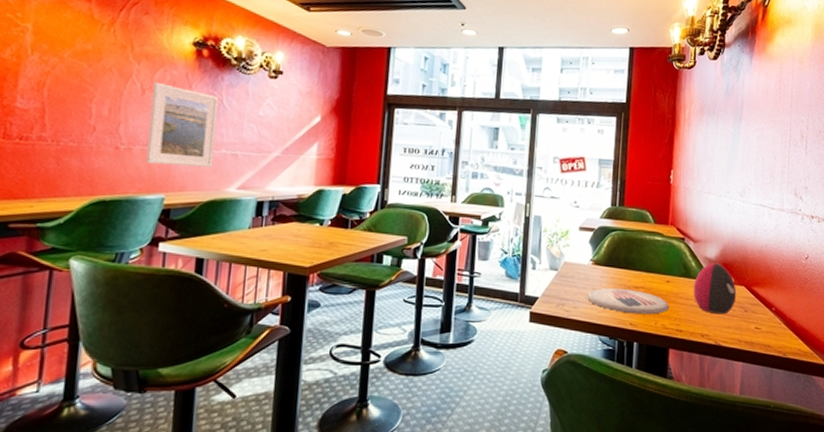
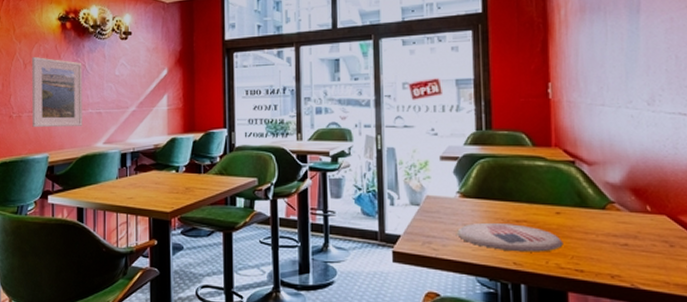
decorative egg: present [693,263,737,315] -> none [593,188,656,251]

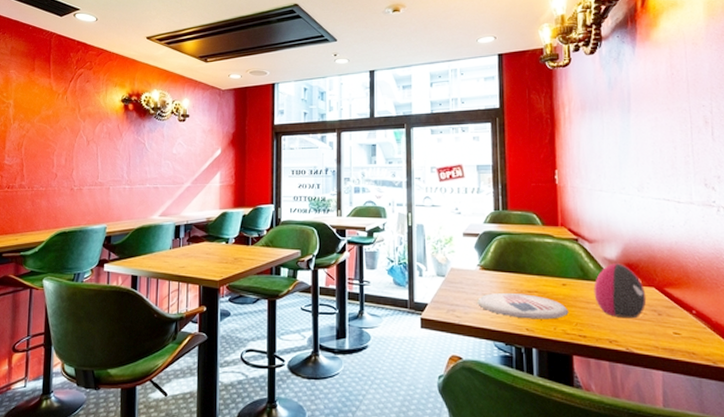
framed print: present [32,56,83,127] -> none [92,134,142,199]
decorative egg: none [593,188,656,251] -> present [593,263,647,319]

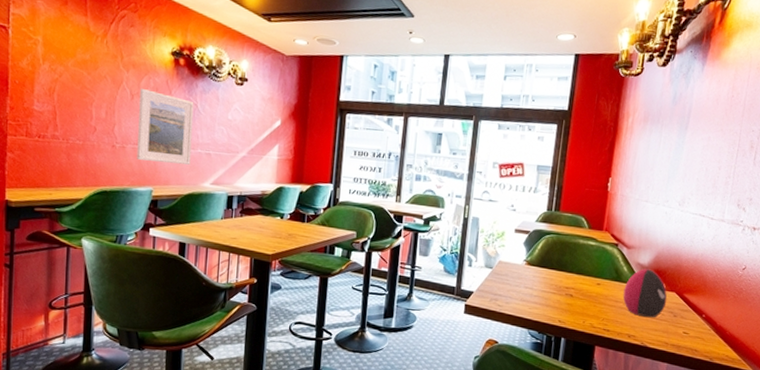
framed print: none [92,134,142,199] -> present [137,88,194,165]
plate: present [477,292,569,320] -> none [519,286,599,314]

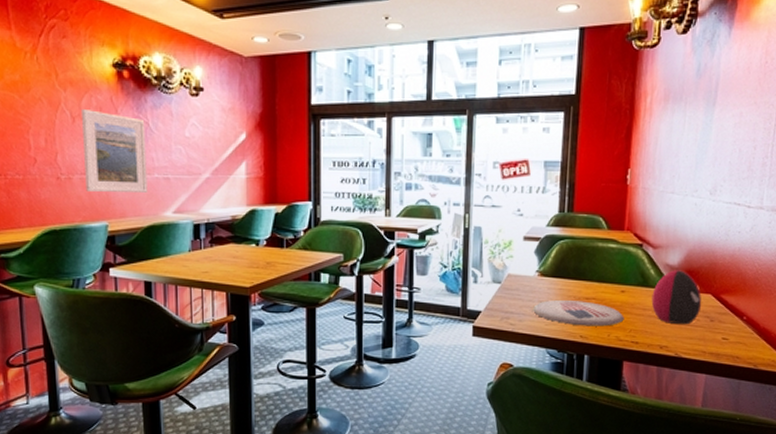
plate: none [519,286,599,314] -> present [533,299,624,327]

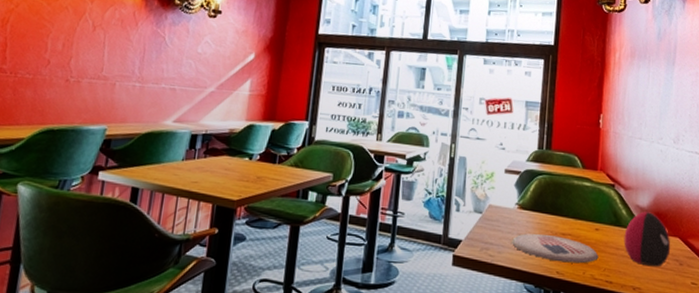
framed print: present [82,108,148,192] -> none [92,19,162,101]

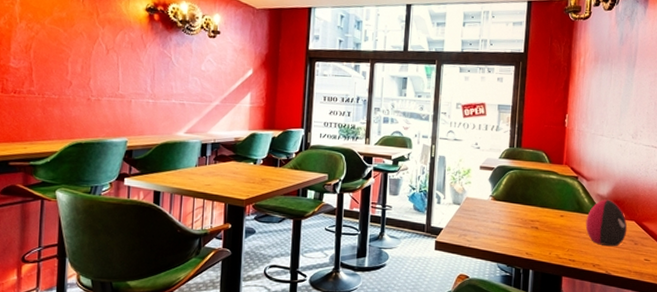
plate: present [512,233,599,264] -> none [487,220,563,246]

